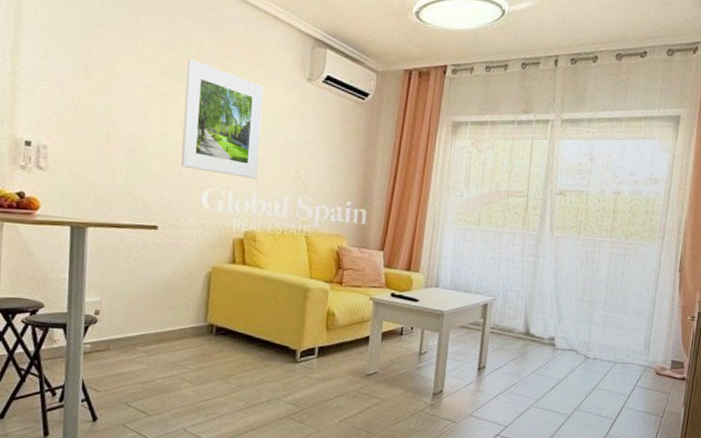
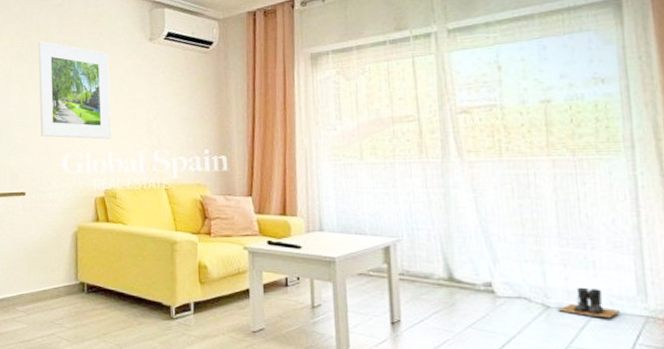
boots: none [593,343,632,367] -> present [558,287,622,319]

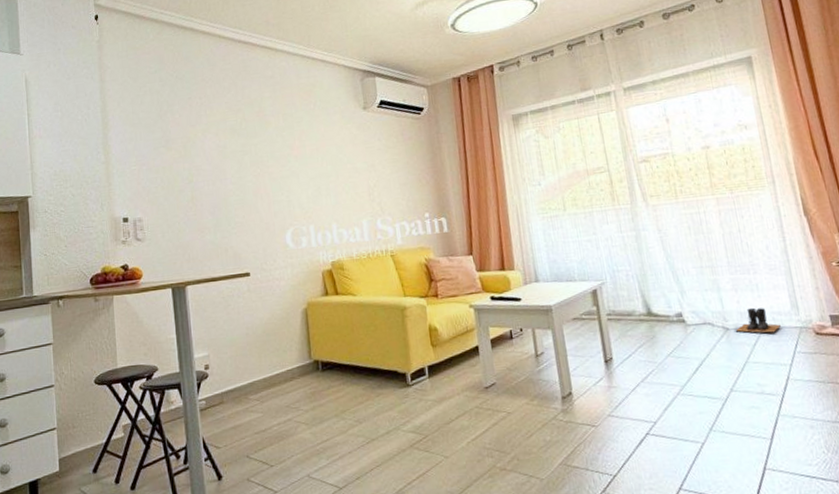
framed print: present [39,40,111,139] -> none [252,114,334,213]

